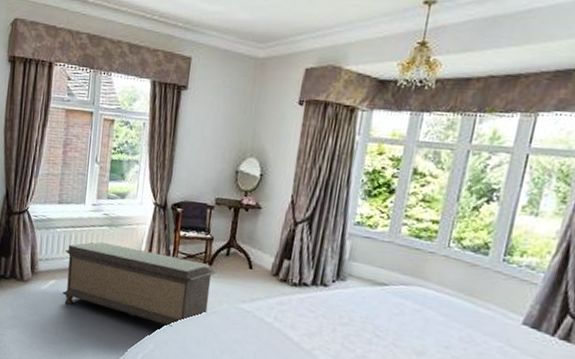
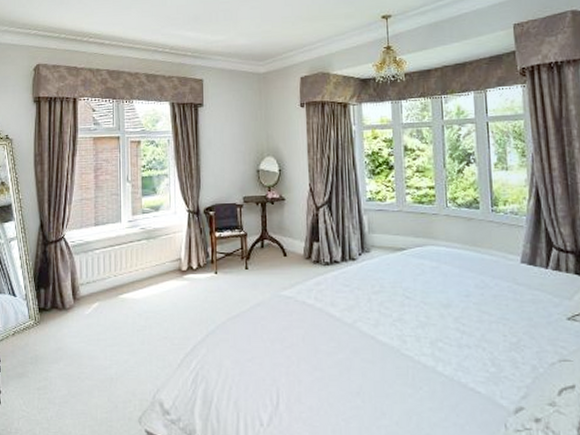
bench: present [63,241,217,327] -> none [106,255,255,327]

